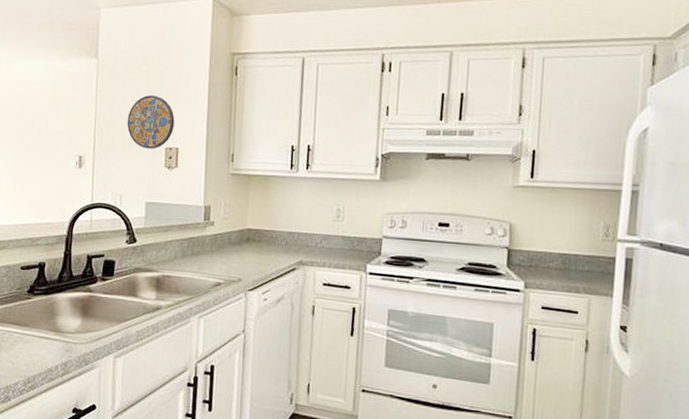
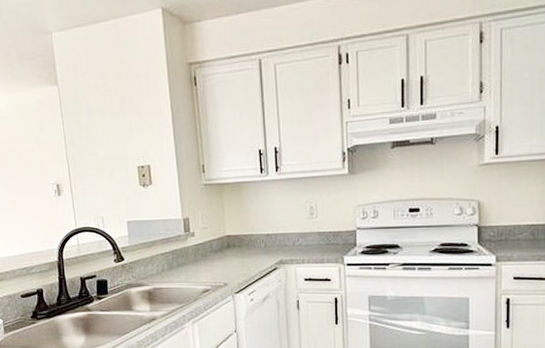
manhole cover: present [127,94,175,149] -> none [96,115,143,170]

